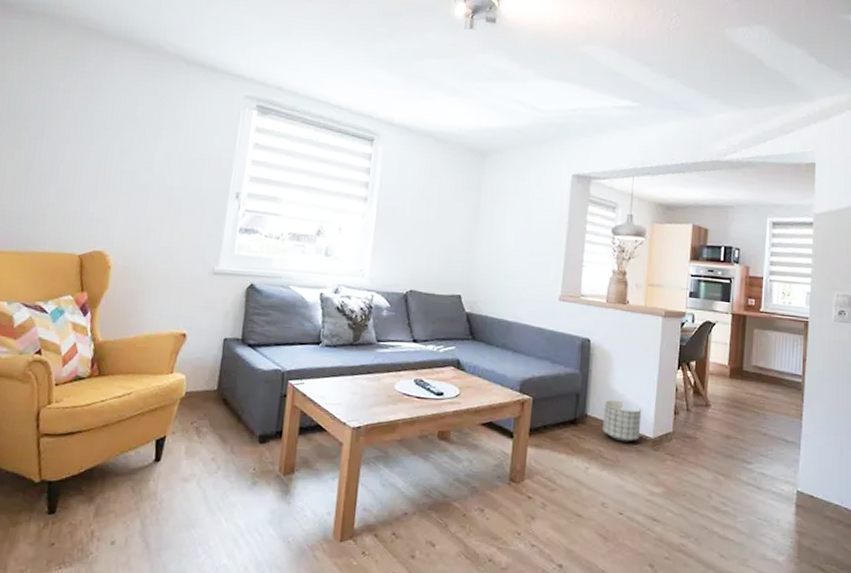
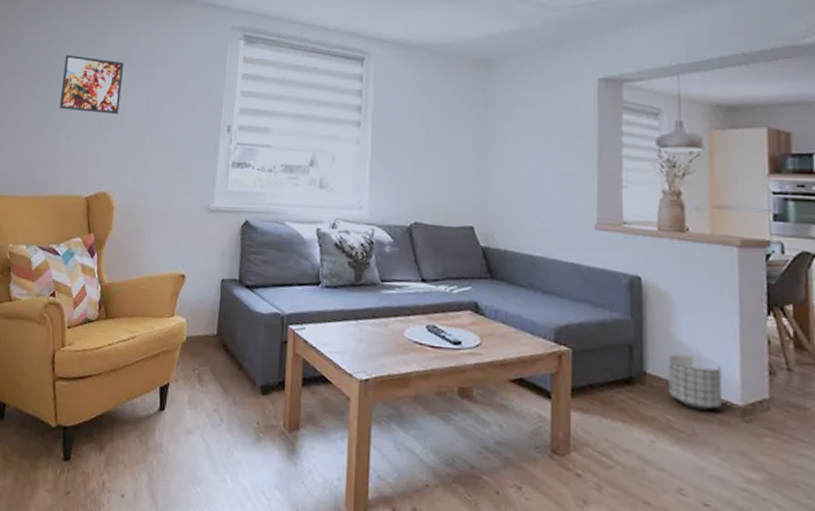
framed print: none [49,106,126,172] -> present [59,55,124,114]

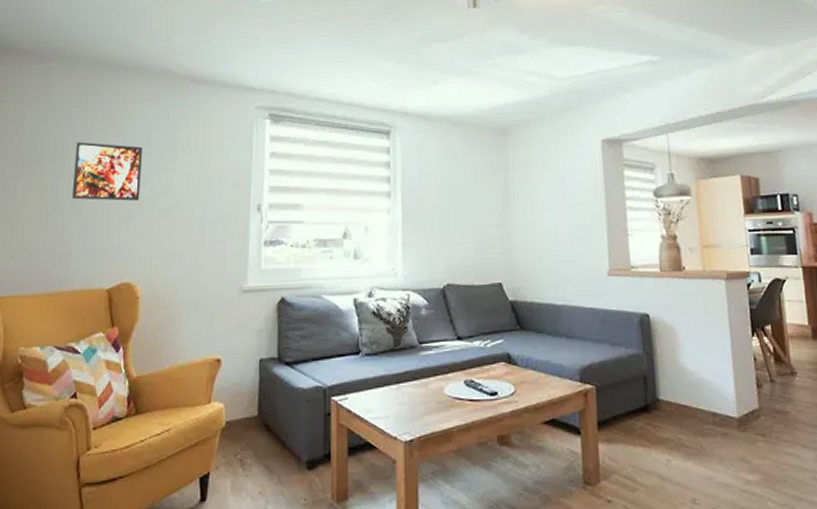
planter: present [668,353,723,410] -> none [676,378,722,426]

